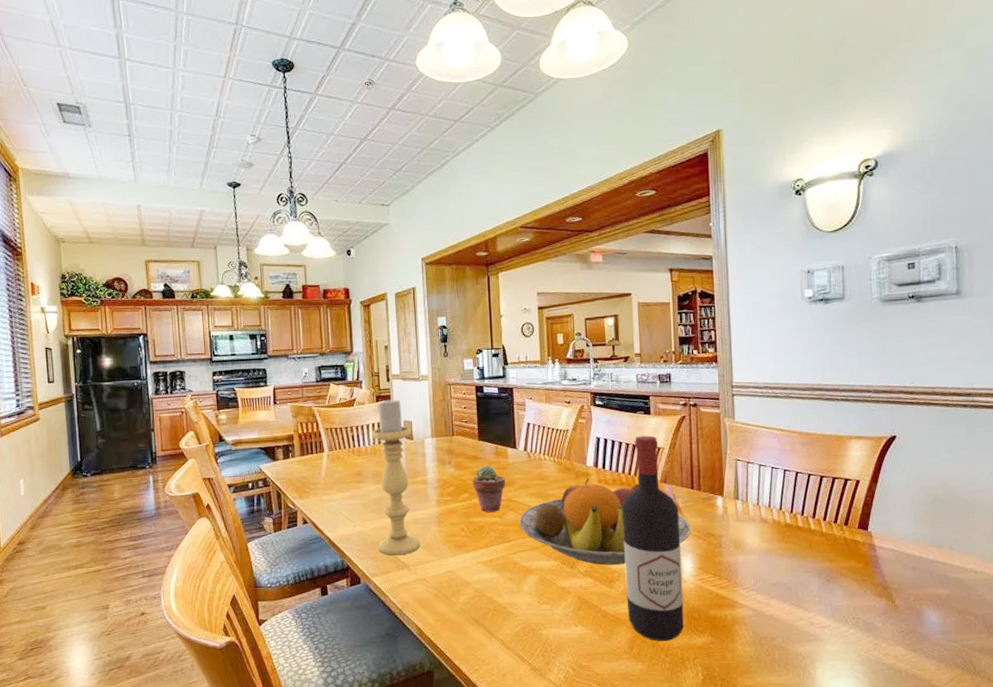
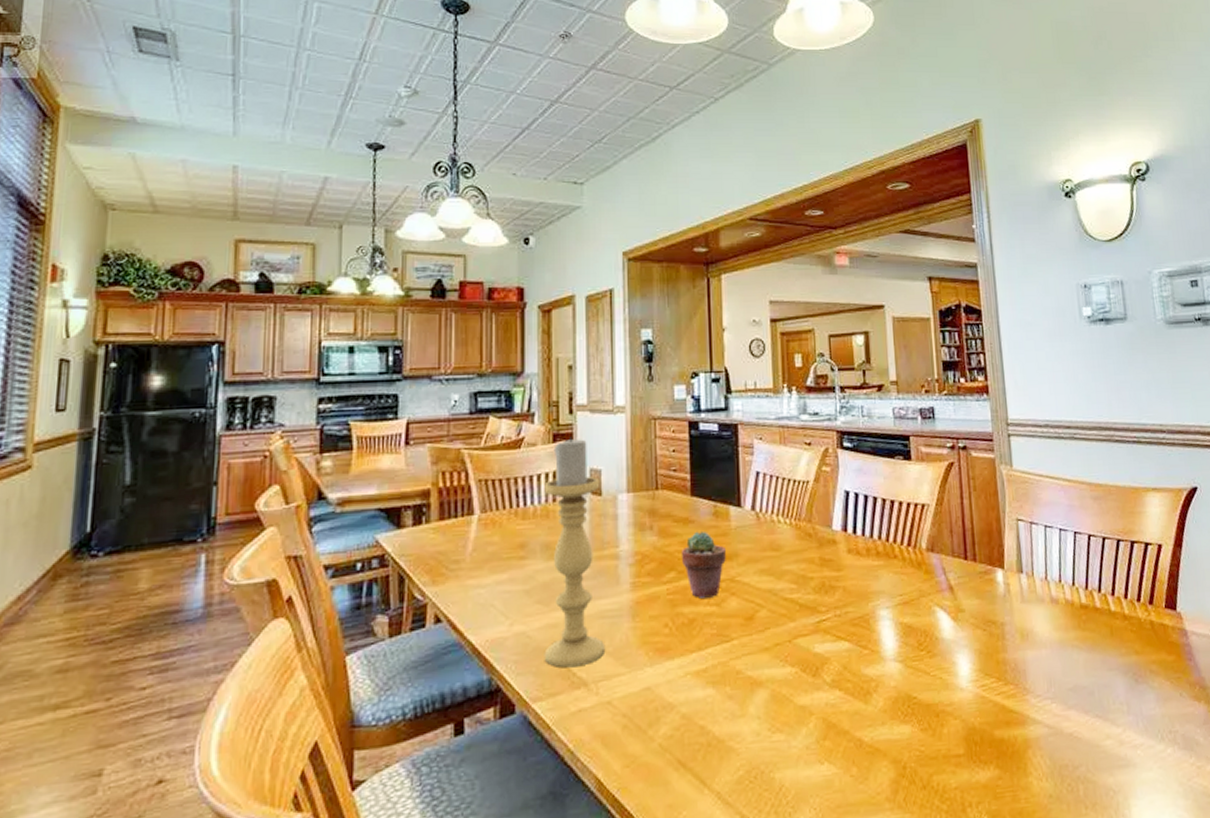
fruit bowl: present [519,477,691,565] -> none [744,546,966,671]
wine bottle: present [622,435,684,641] -> none [879,488,964,780]

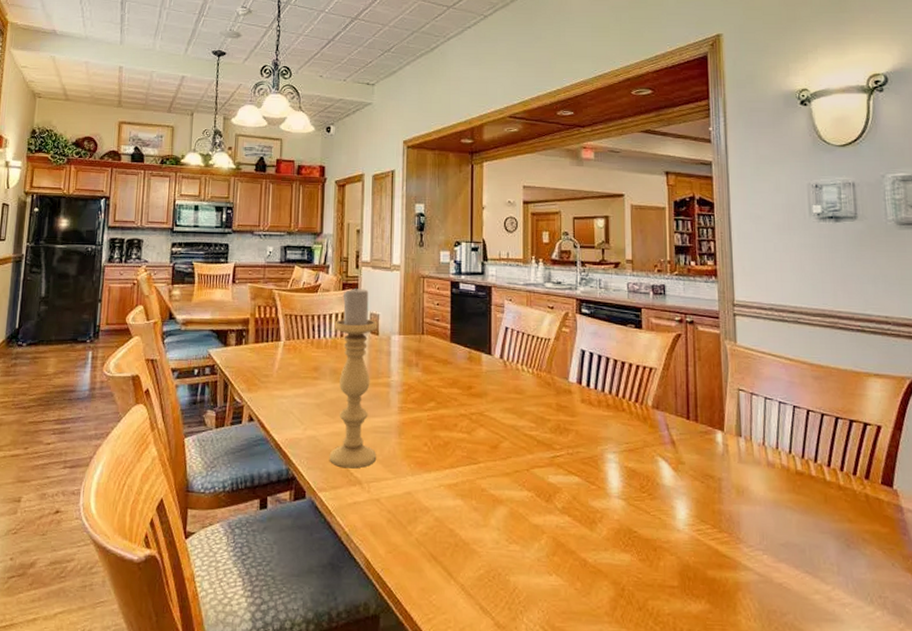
potted succulent: present [681,530,726,598] -> none [440,371,477,426]

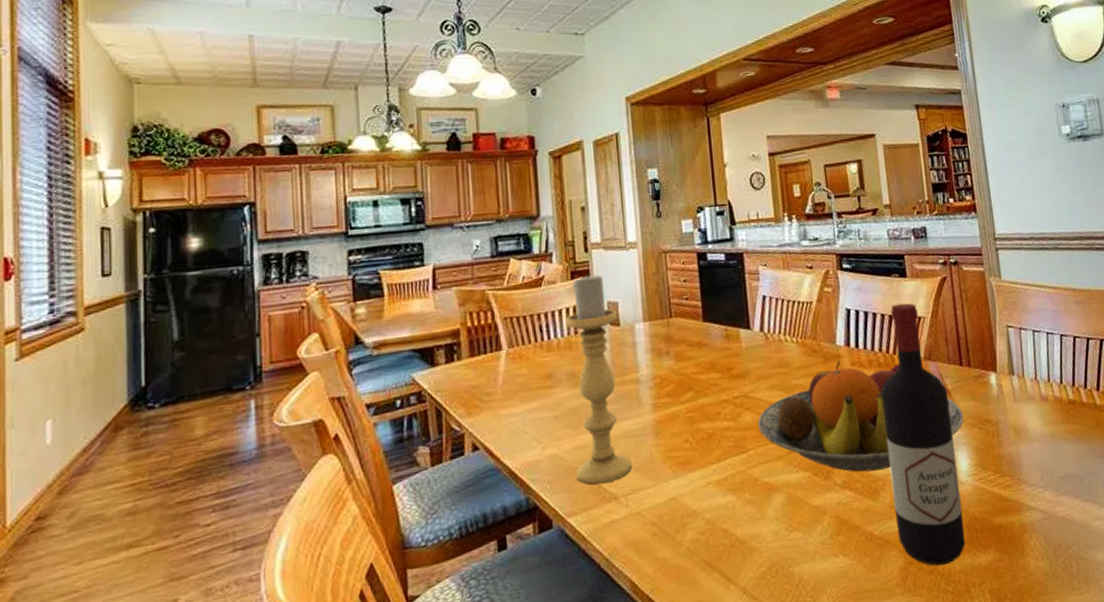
fruit bowl: none [490,395,686,503] -> present [758,360,964,472]
wine bottle: none [608,352,677,604] -> present [881,303,966,566]

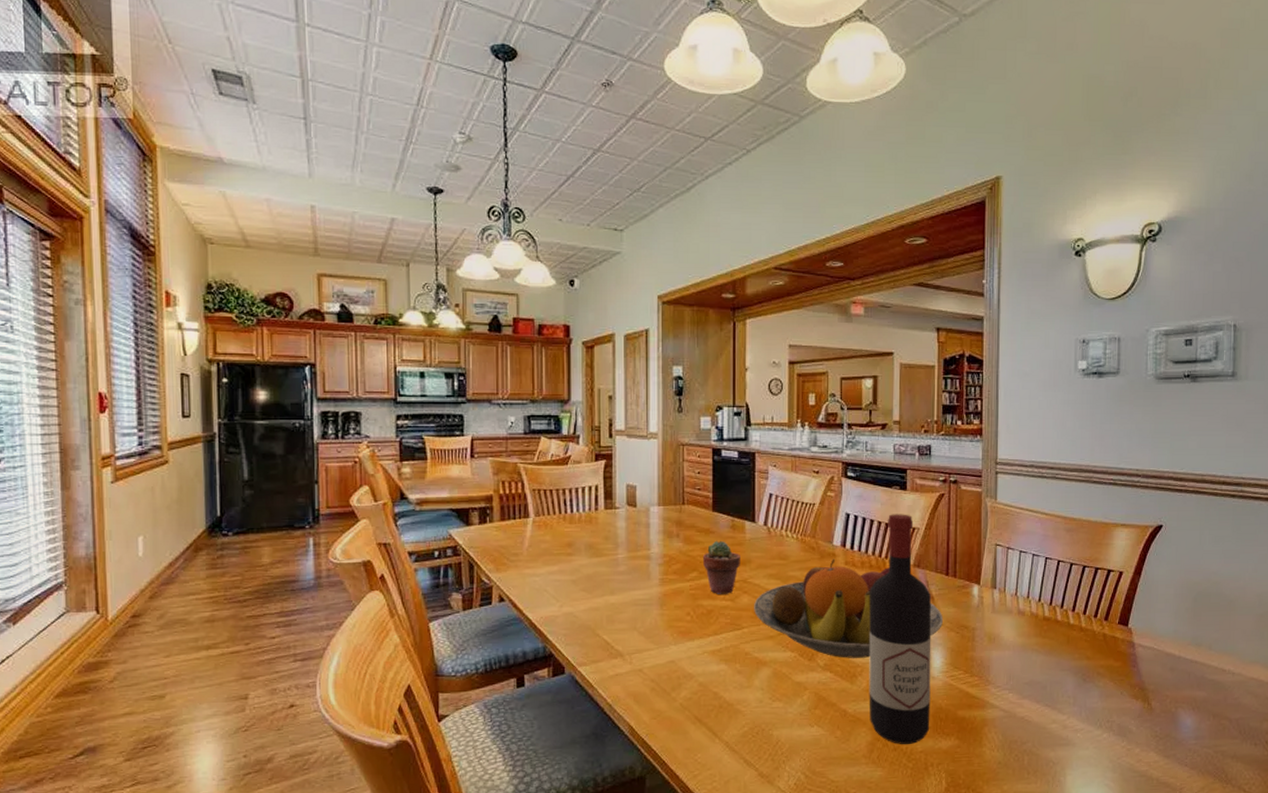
candle holder: present [566,273,633,485] -> none [588,457,638,642]
potted succulent: none [696,353,739,415] -> present [702,540,740,594]

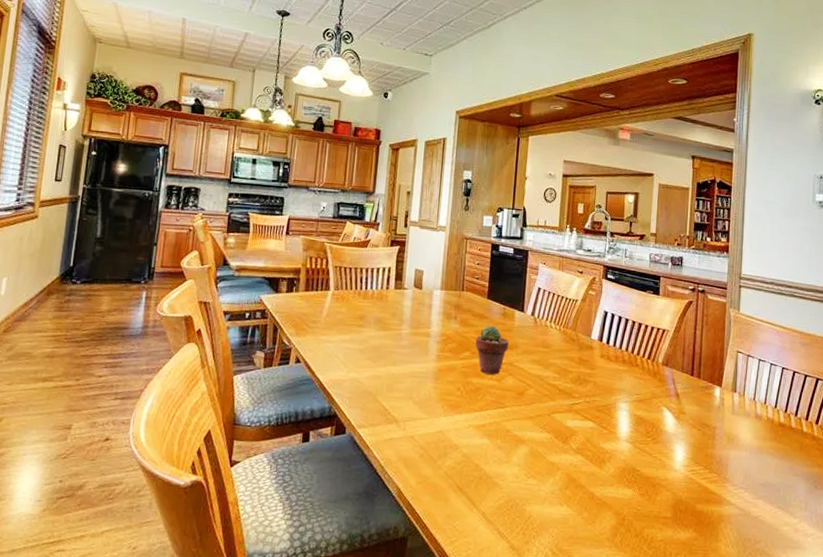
fruit bowl: present [754,558,943,658] -> none [517,351,686,446]
wine bottle: present [869,514,931,744] -> none [615,315,677,532]

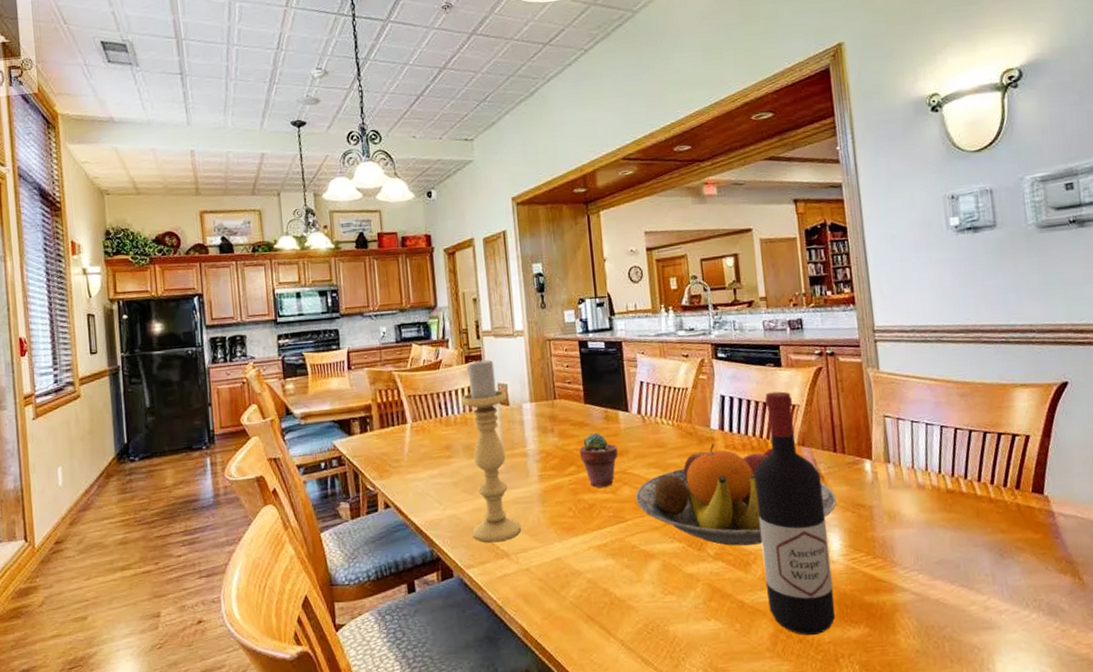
candle holder: none [369,244,422,409] -> present [461,358,522,543]
fruit bowl: none [517,351,686,446] -> present [635,443,837,546]
wine bottle: none [615,315,677,532] -> present [754,391,836,635]

